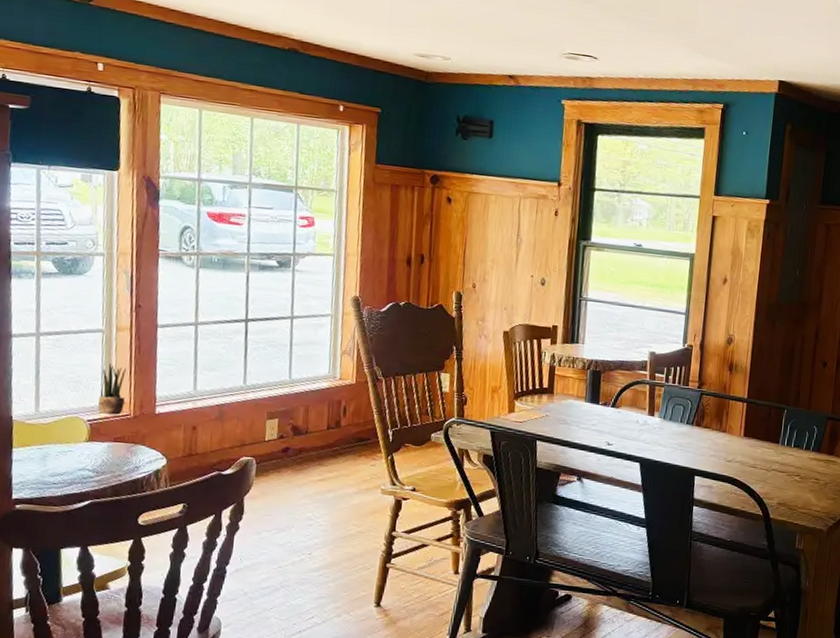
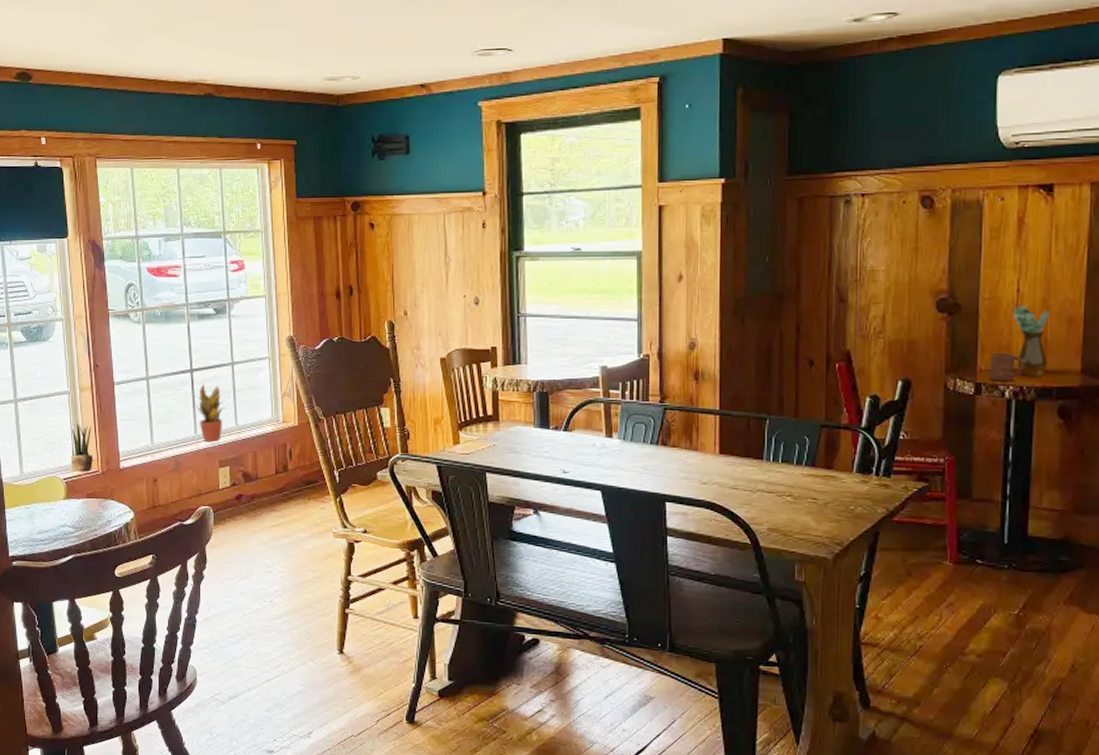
potted plant: none [247,335,280,395] -> present [195,384,226,443]

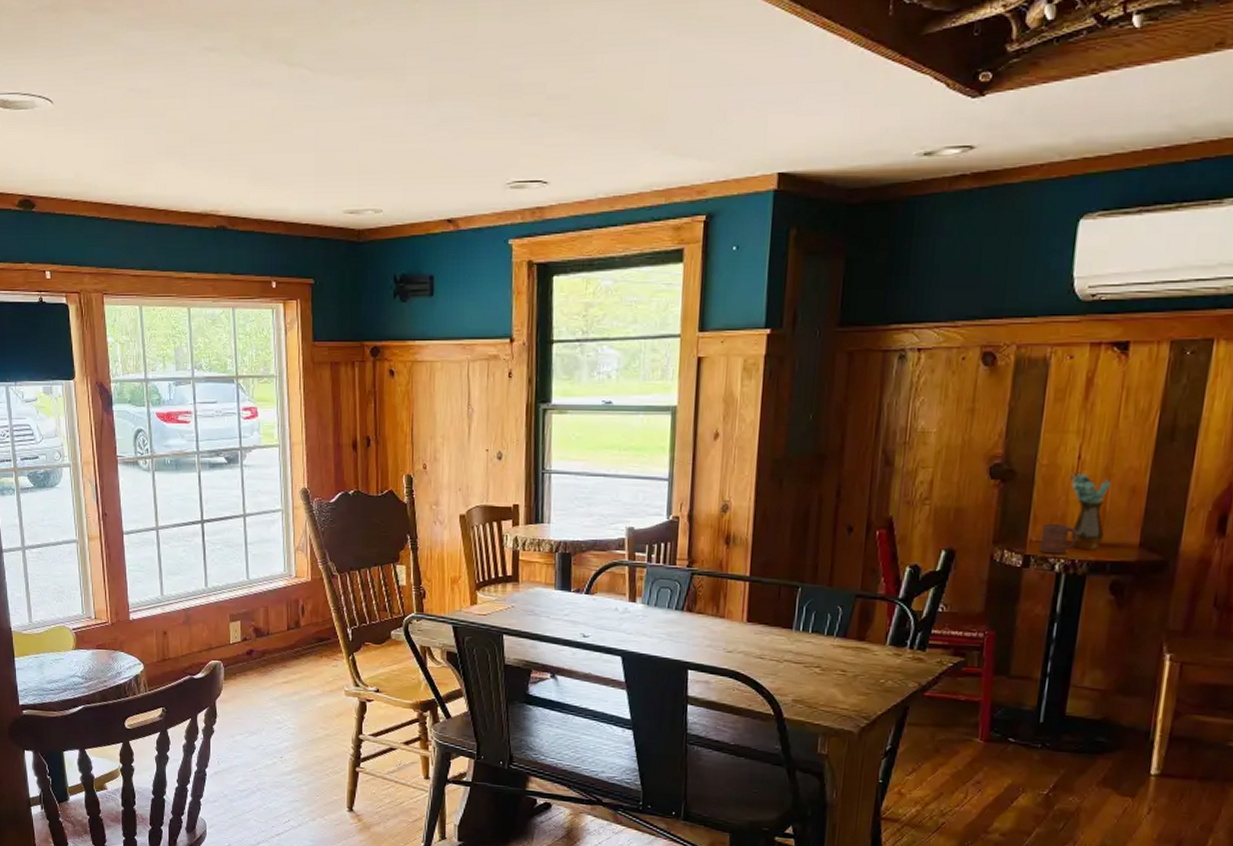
potted plant: present [70,423,92,472] -> none [79,573,102,623]
potted plant: present [195,384,226,443] -> none [206,536,237,597]

